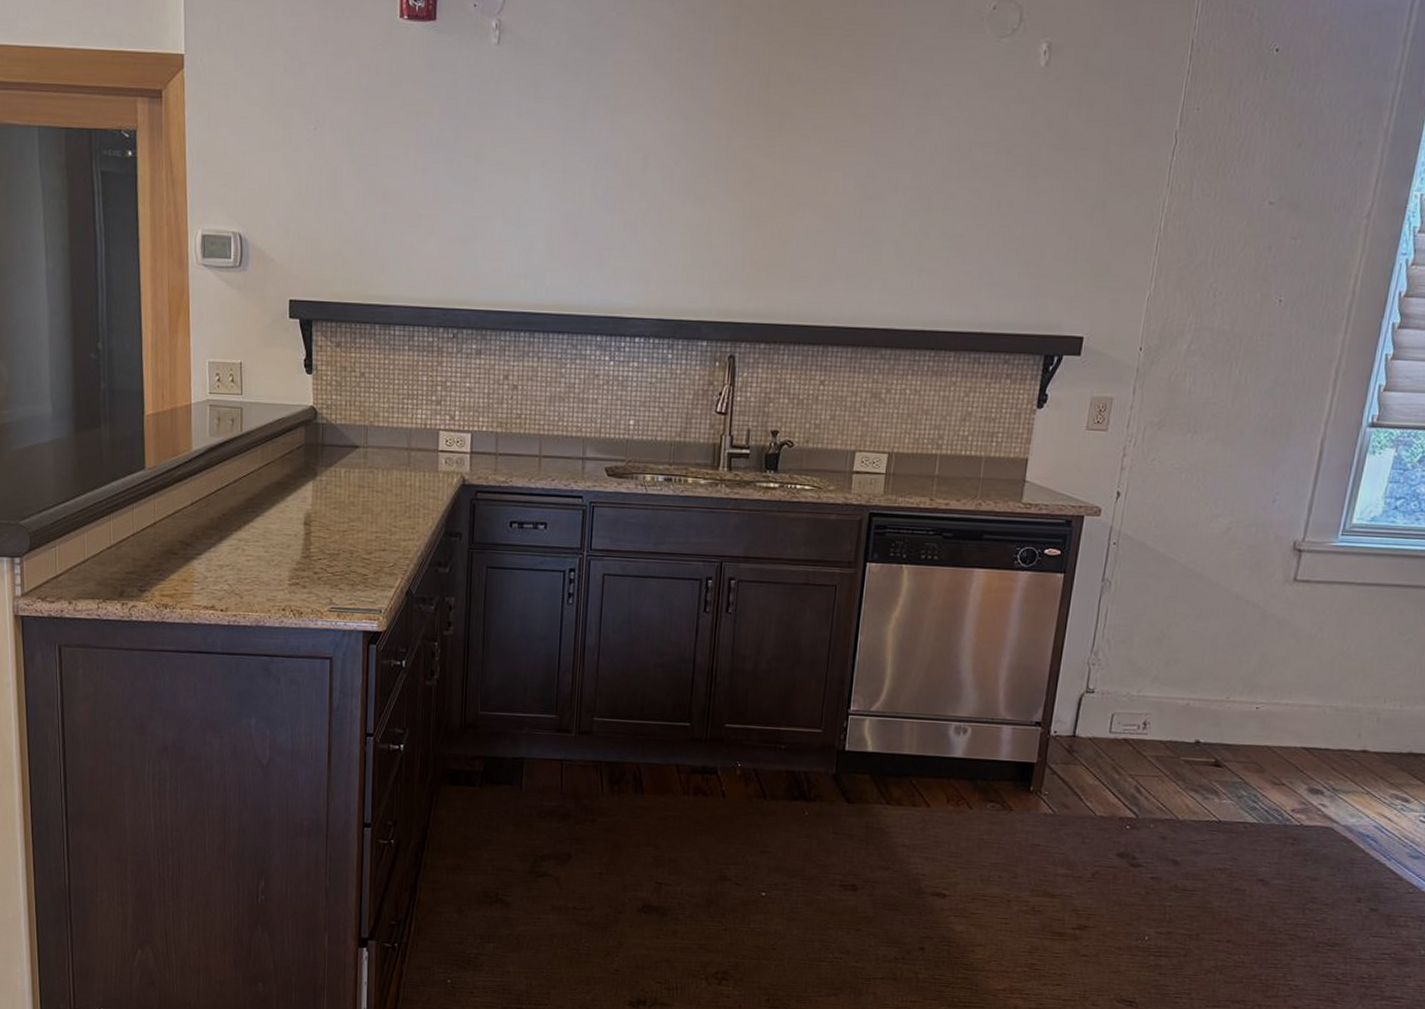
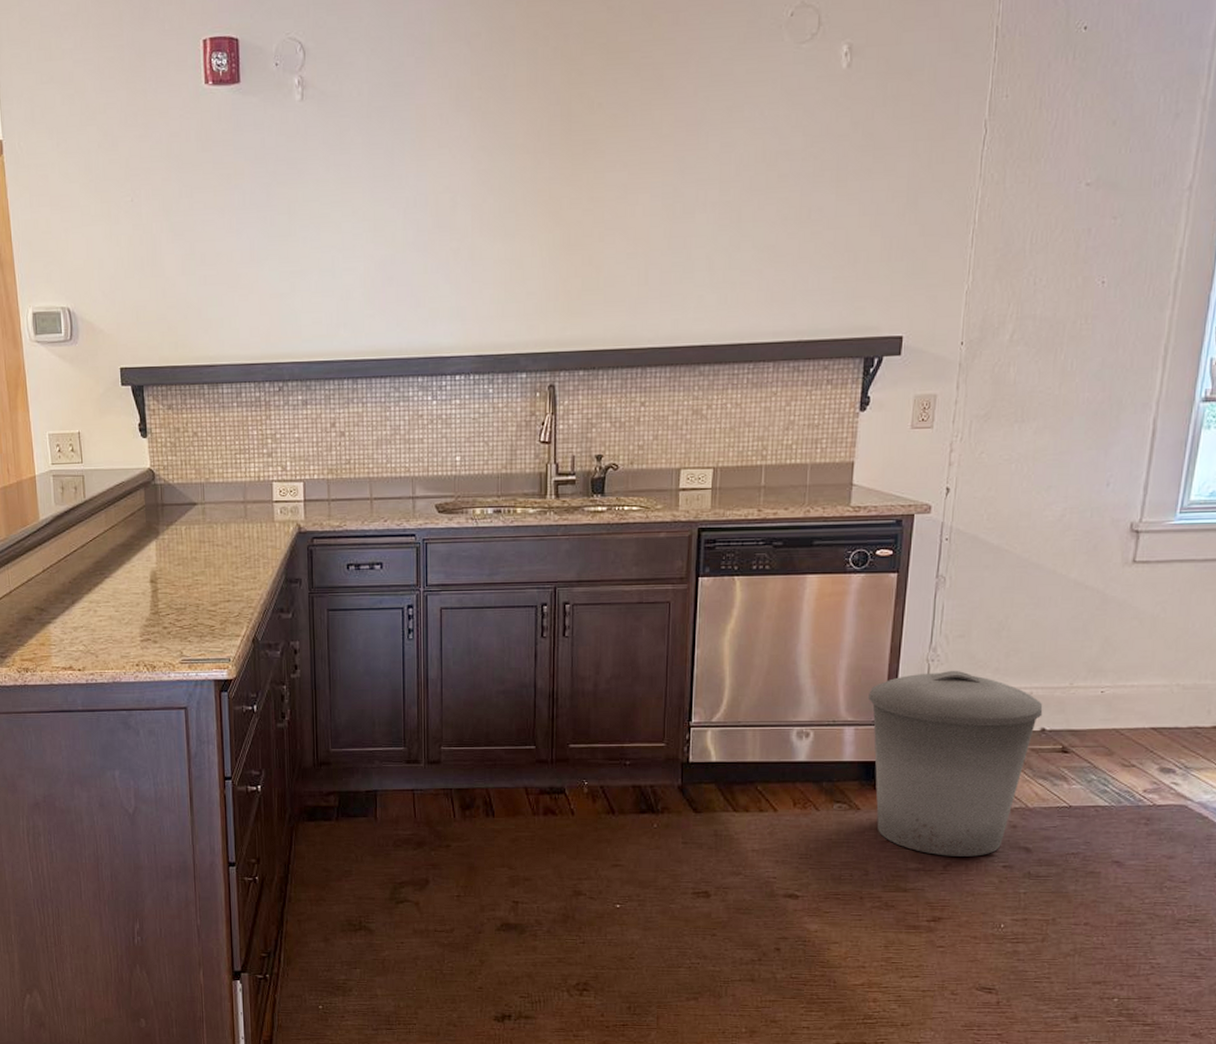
trash can: none [1028,675,1199,866] -> present [868,670,1043,857]

